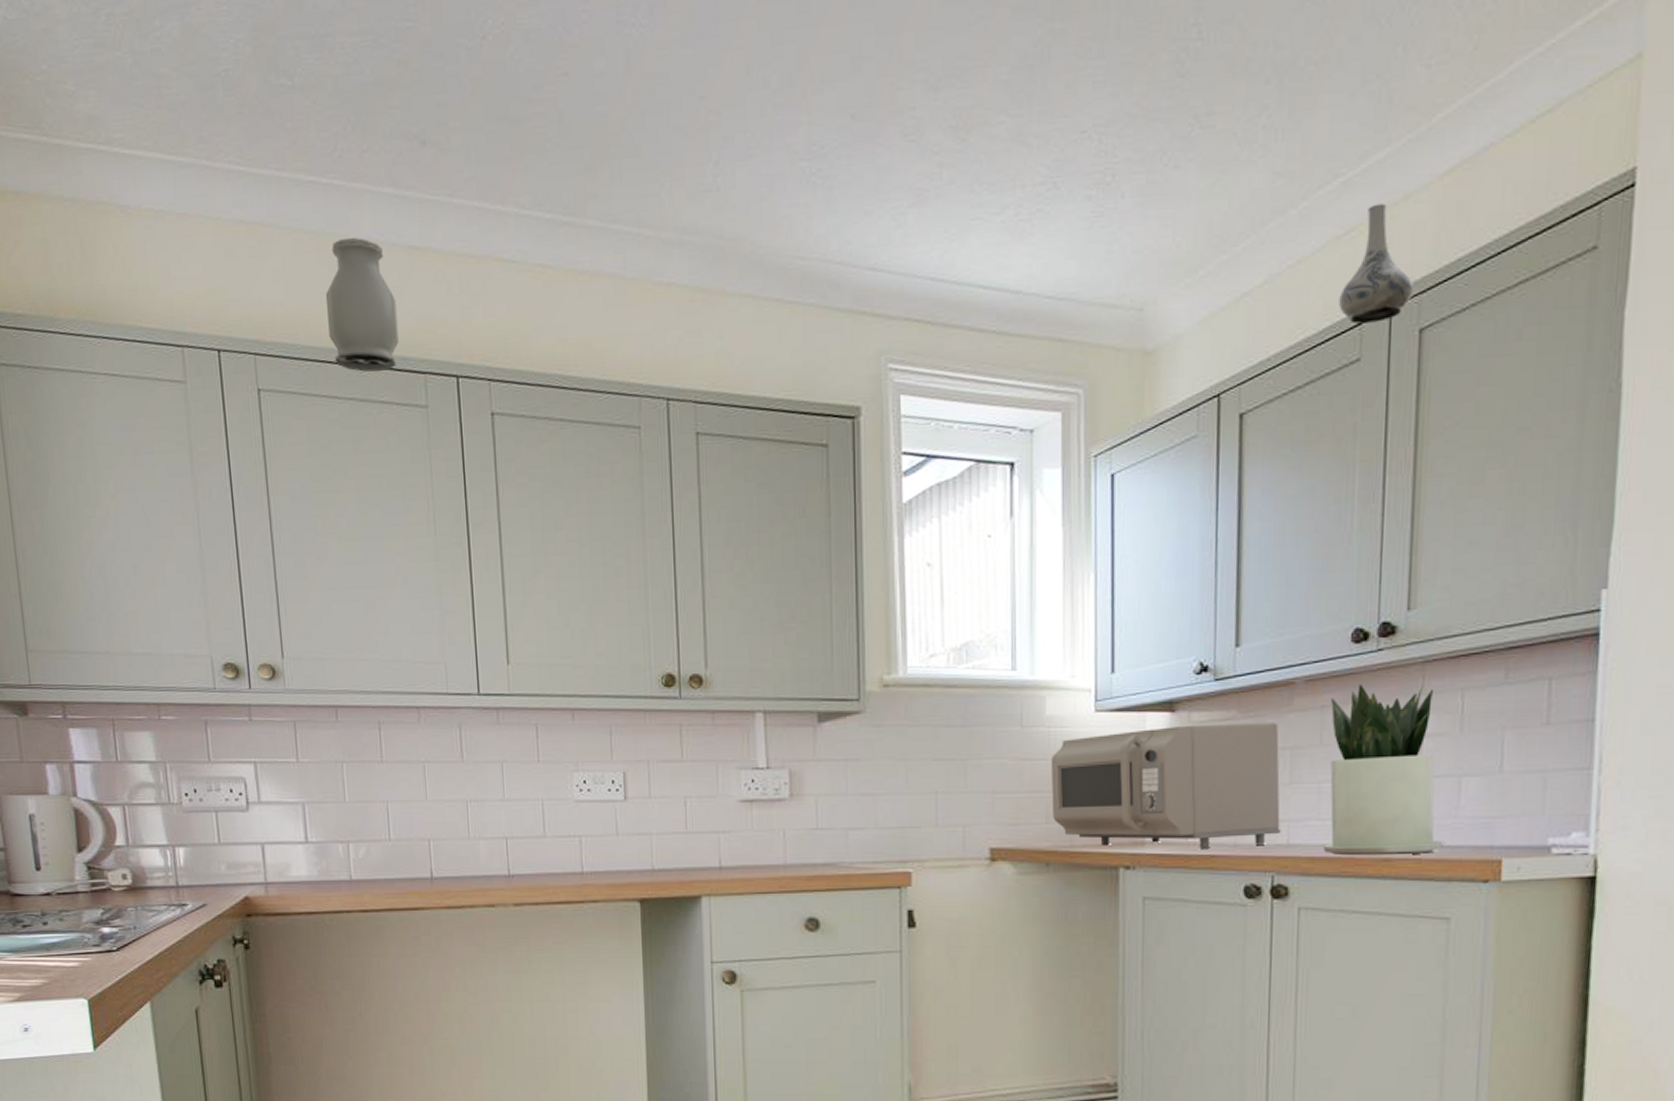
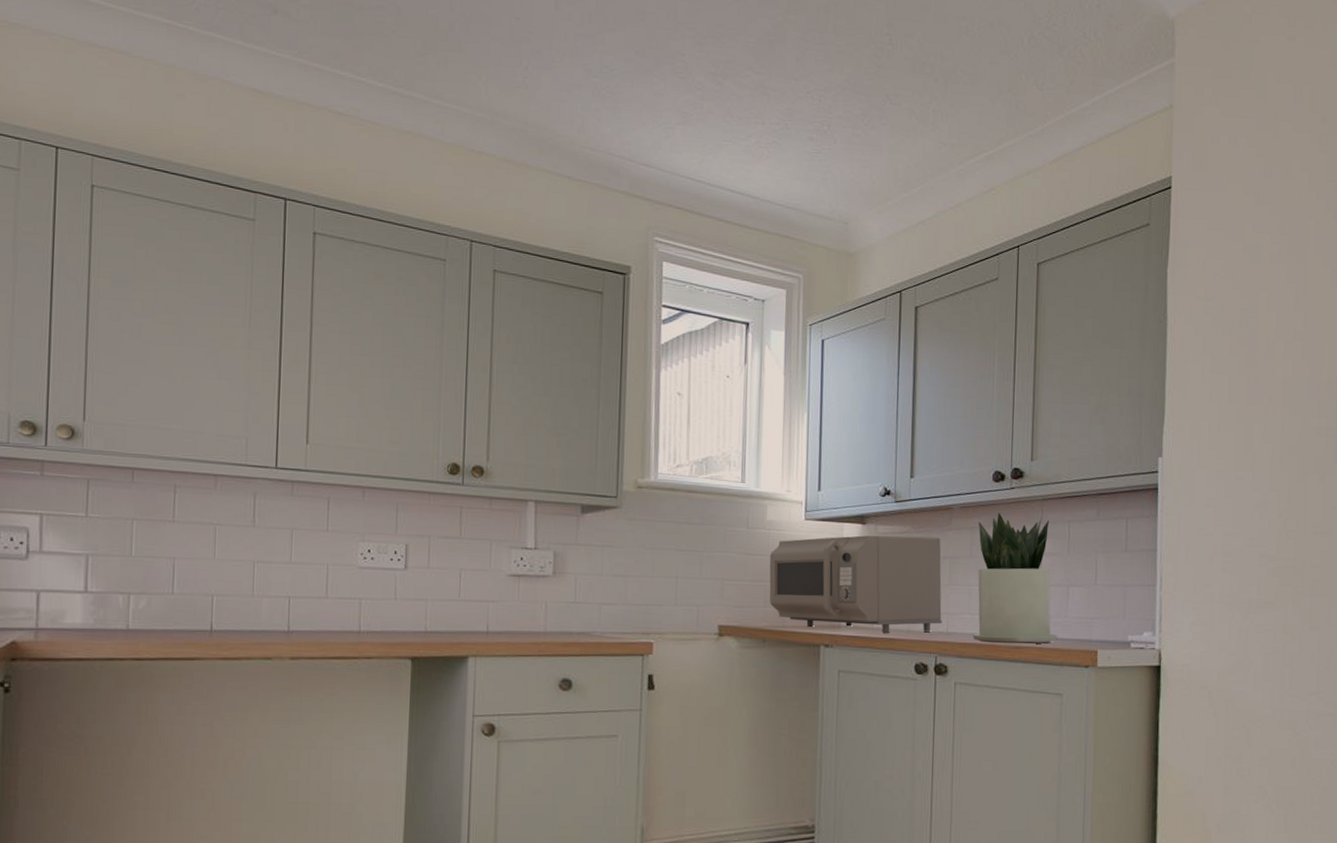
decorative jar: present [325,238,399,373] -> none [168,74,235,186]
decorative vase: present [1339,203,1415,324] -> none [984,174,1034,255]

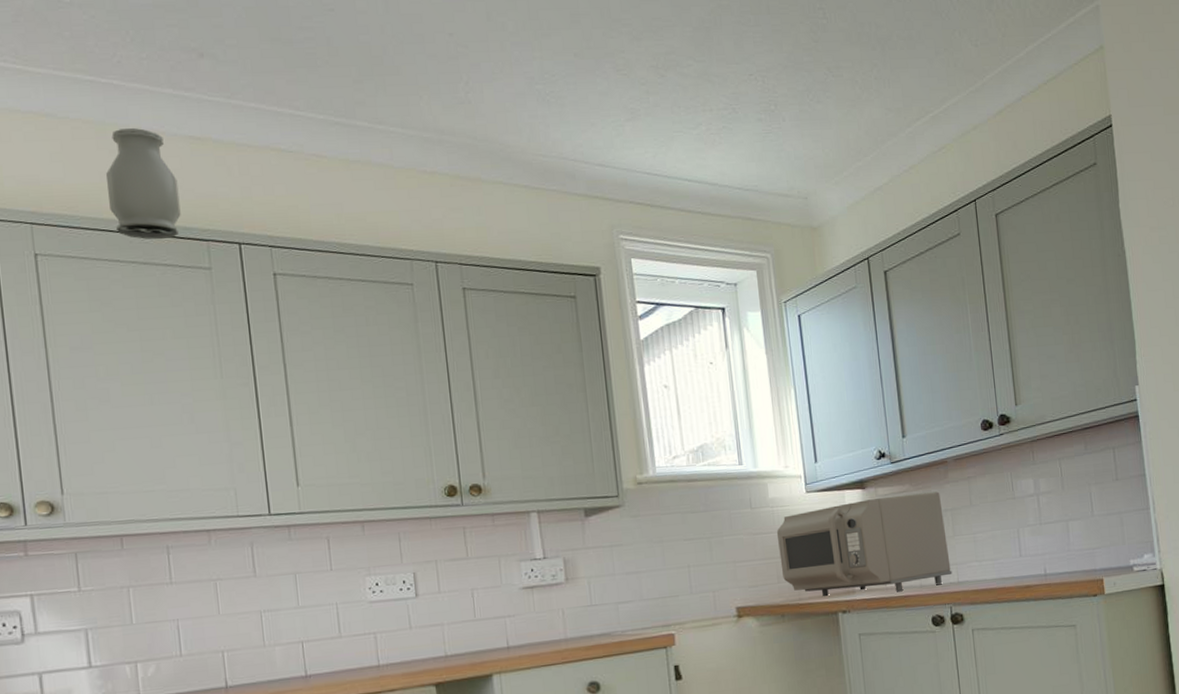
decorative jar: none [168,74,235,186] -> present [105,128,181,240]
planter: present [971,513,1060,644] -> none [974,458,1065,587]

